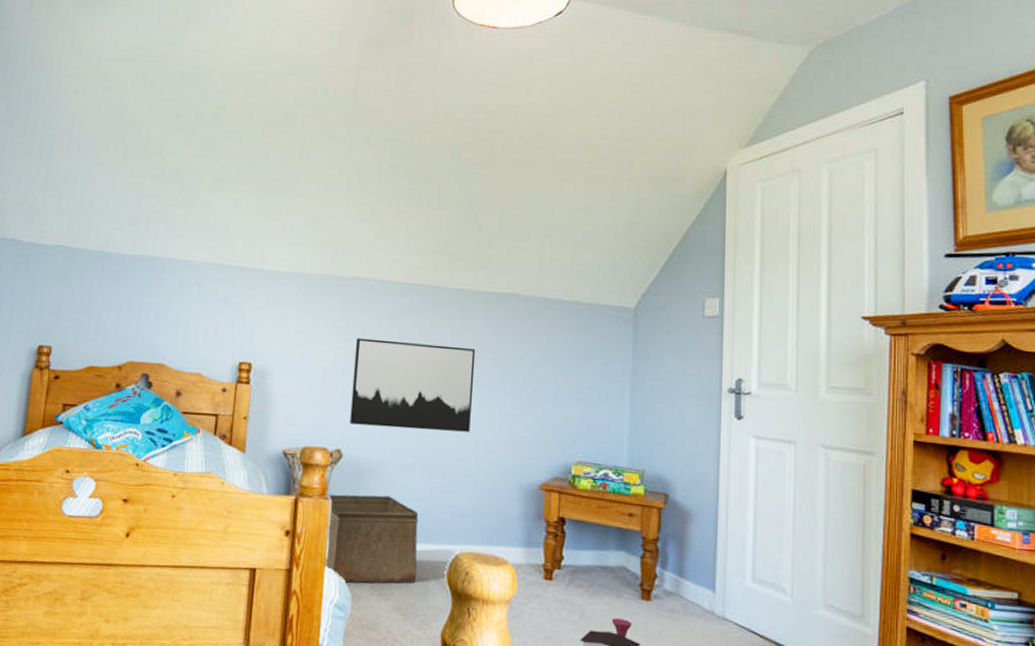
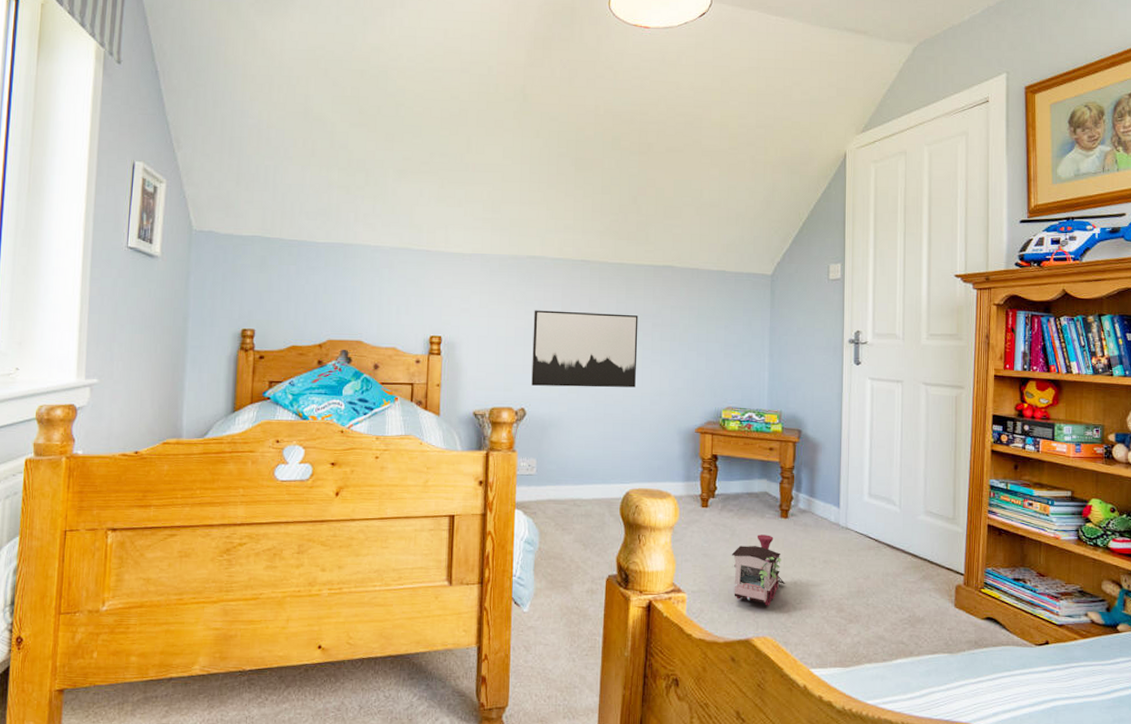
storage bin: present [327,494,419,584] -> none [514,445,594,522]

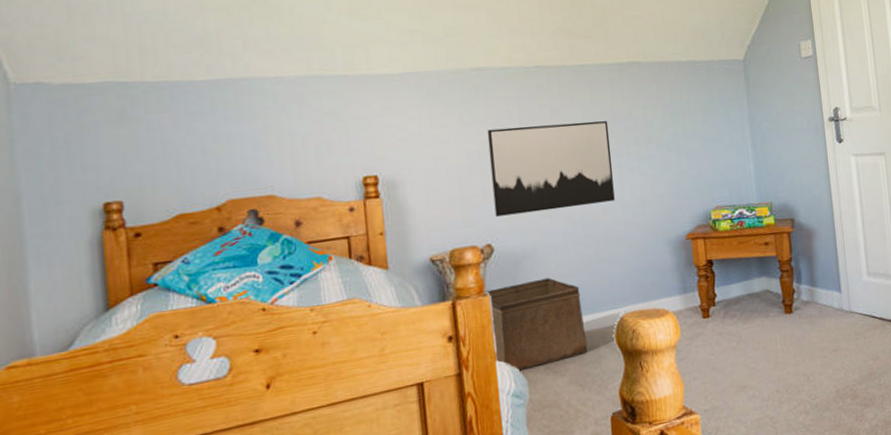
storage bin: none [514,445,594,522] -> present [485,277,588,371]
toy train: present [731,534,786,606] -> none [740,334,799,409]

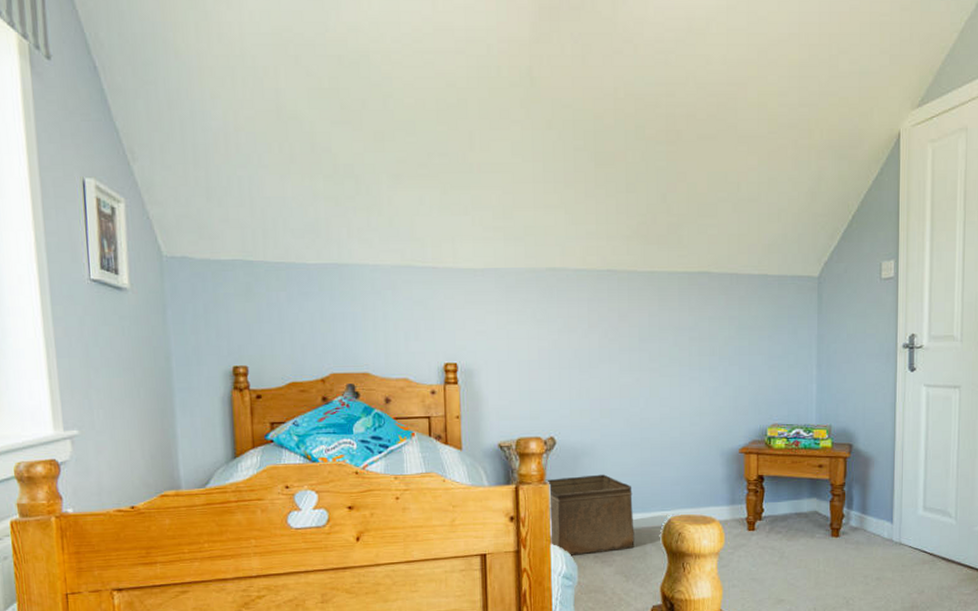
wall art: present [487,121,615,217] -> none [557,328,674,412]

